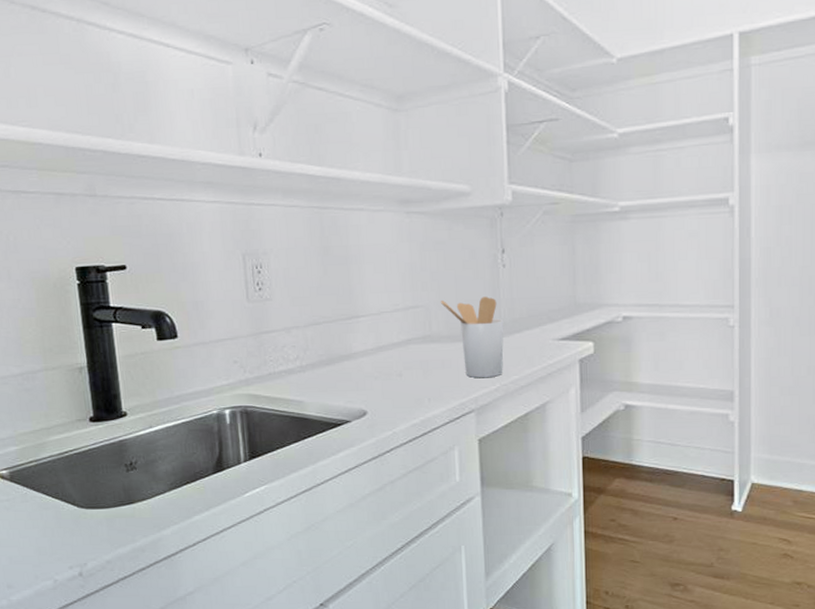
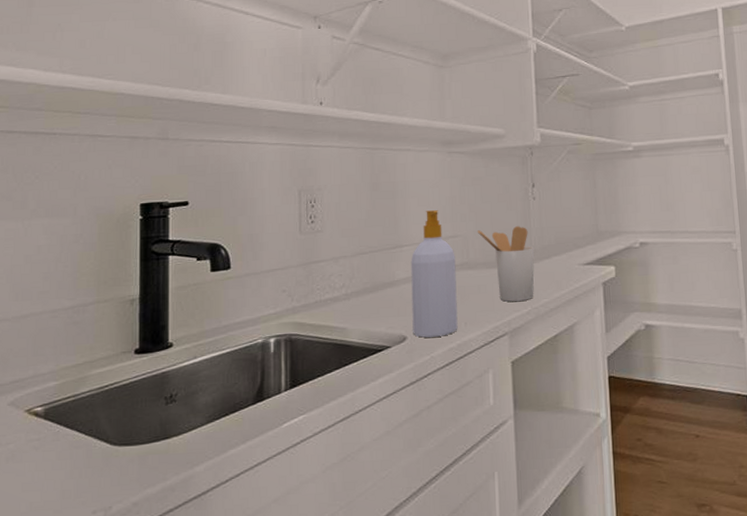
soap bottle: none [368,278,421,413] -> present [411,210,458,338]

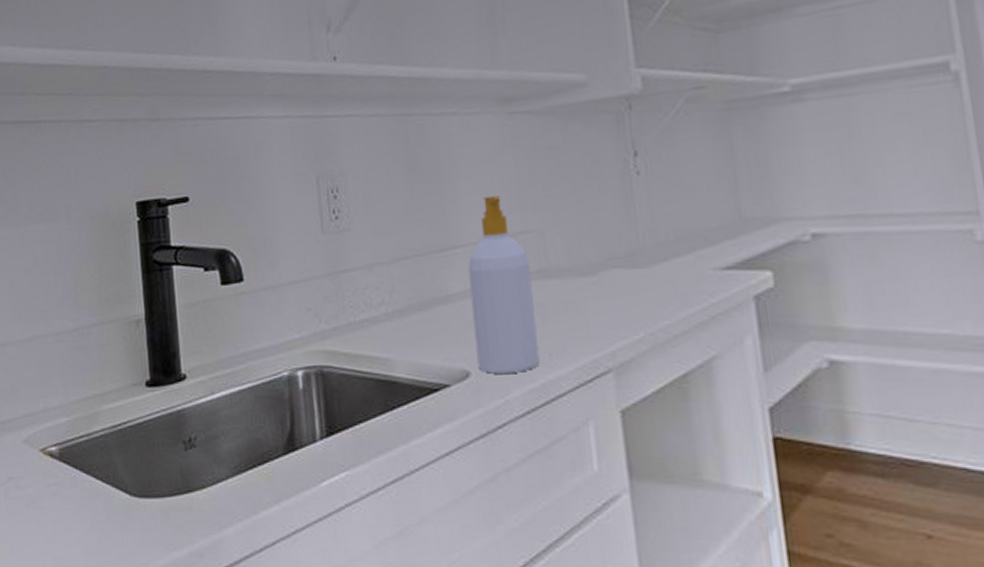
utensil holder: present [477,226,535,302] -> none [557,214,648,325]

